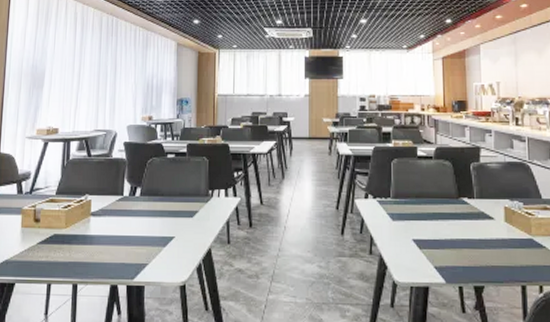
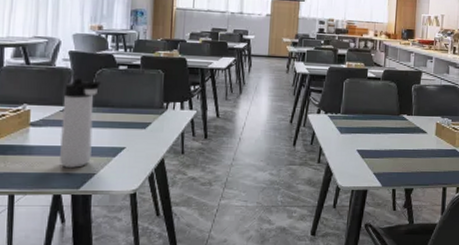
thermos bottle: none [116,168,153,258] -> present [60,78,102,168]

